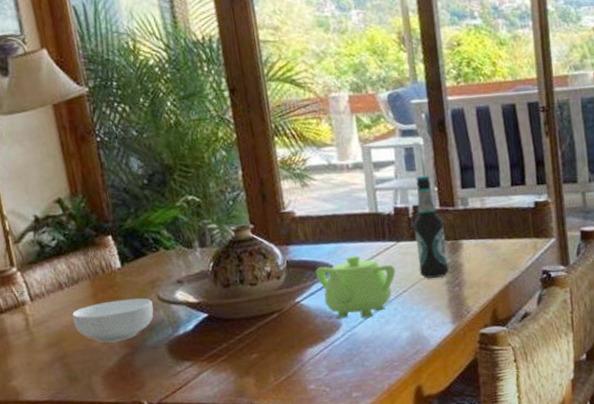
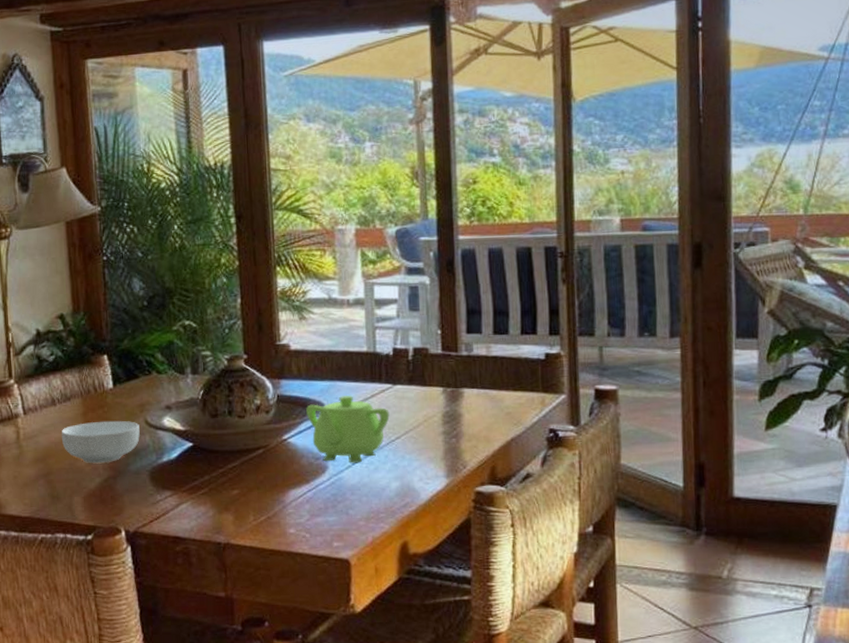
bottle: present [413,175,450,279] -> none [412,316,447,427]

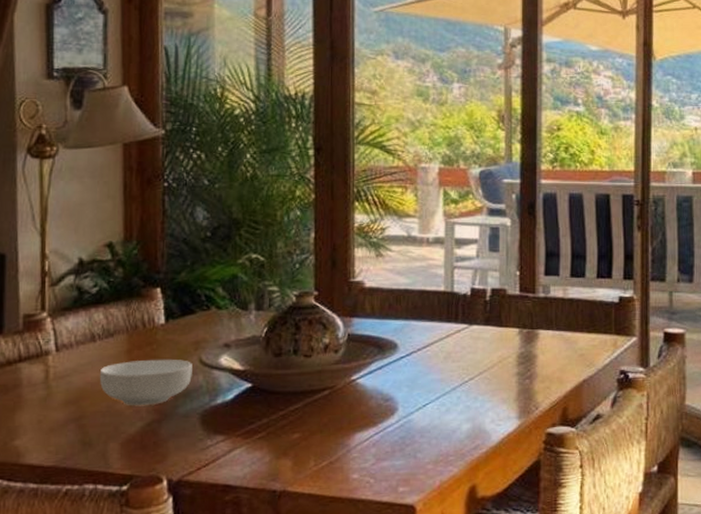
teapot: present [306,396,390,463] -> none [378,335,464,405]

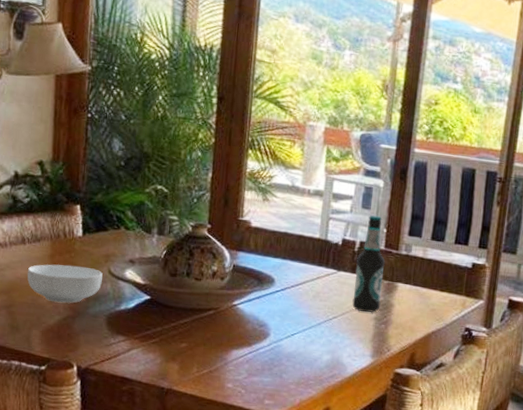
bottle: none [489,257,522,368] -> present [352,215,385,313]

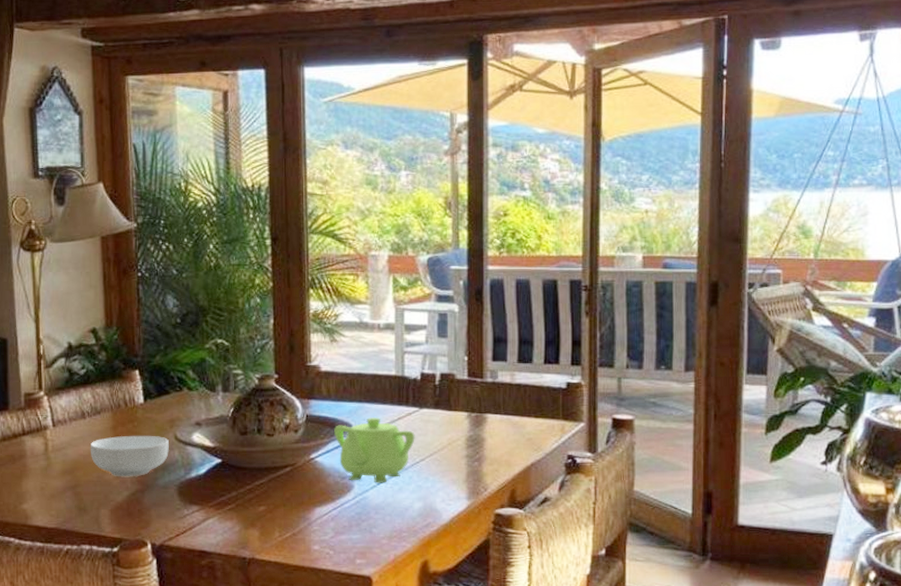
teapot: none [257,274,331,335] -> present [334,418,415,483]
bottle: present [352,215,385,313] -> none [439,343,471,451]

